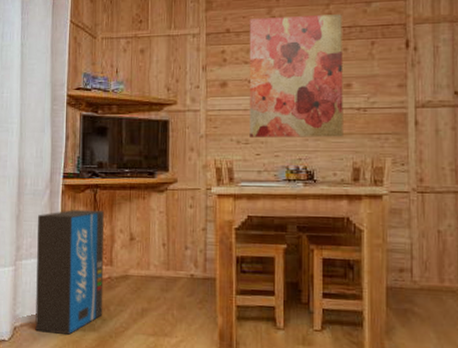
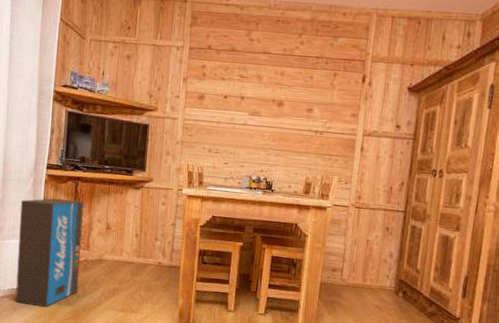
wall art: present [249,14,343,137] -> none [220,39,312,155]

